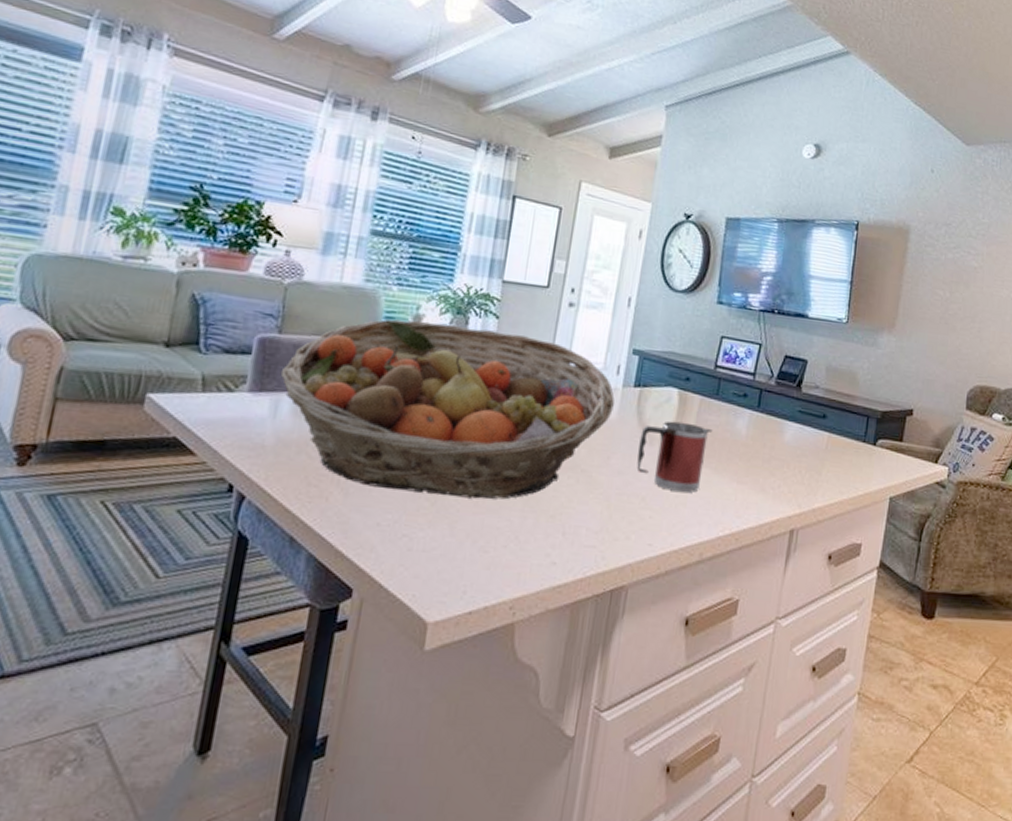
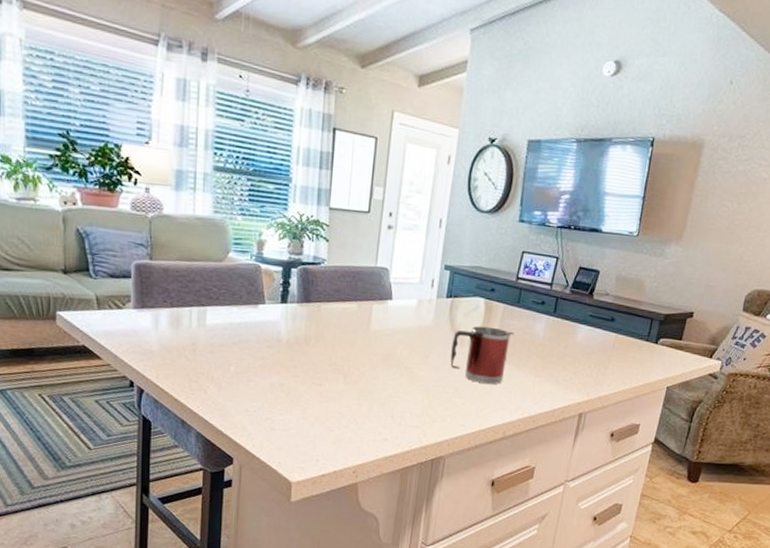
fruit basket: present [280,319,615,500] -> none [156,245,430,391]

